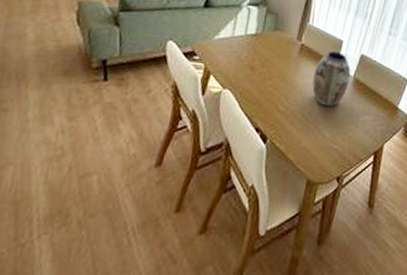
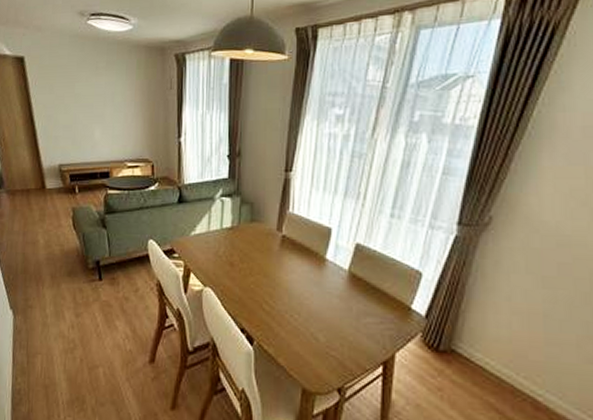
vase: present [312,51,351,106] -> none [299,242,345,306]

